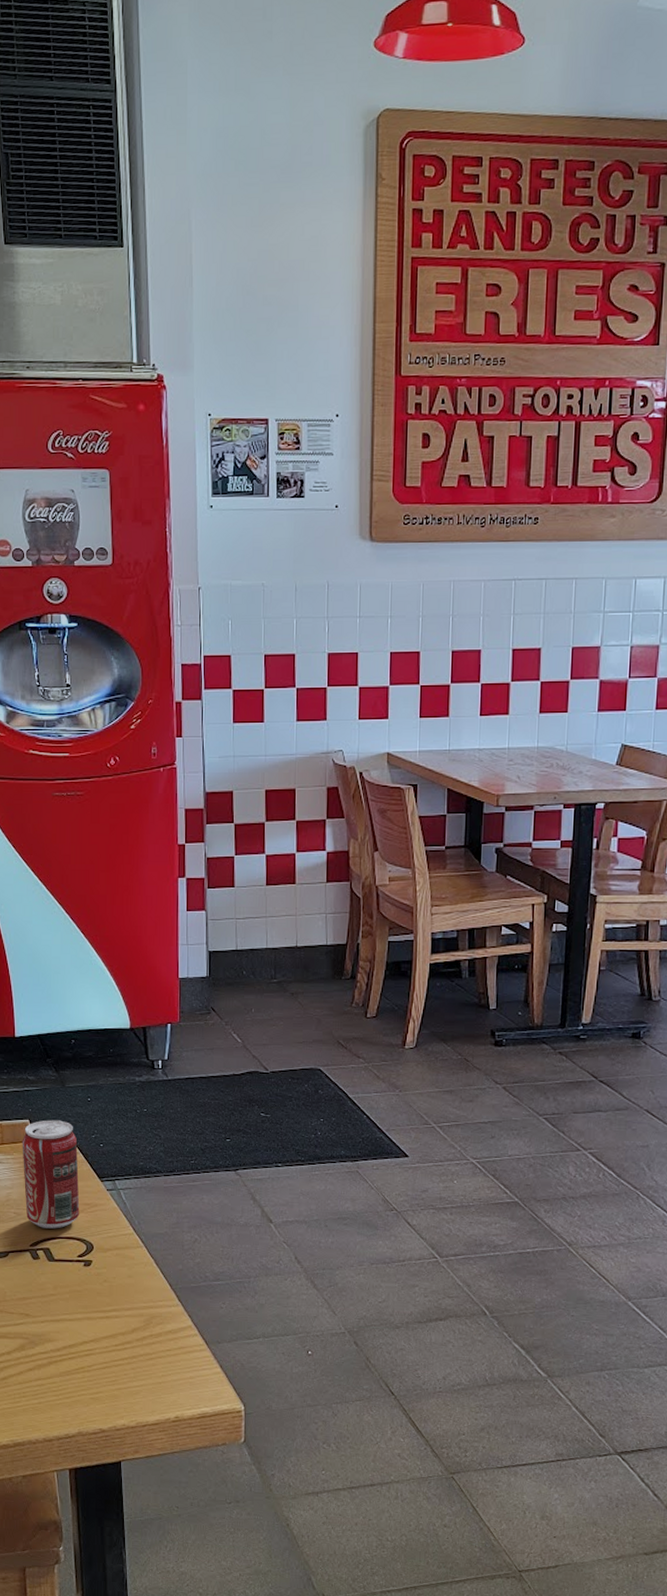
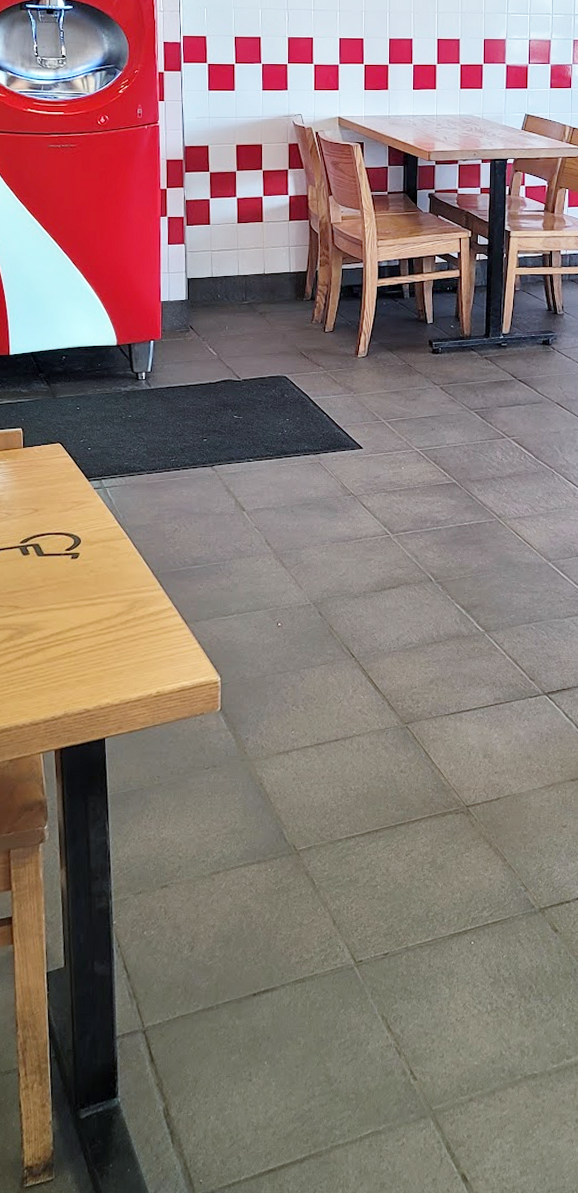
beverage can: present [22,1120,80,1229] -> none [14,428,68,526]

